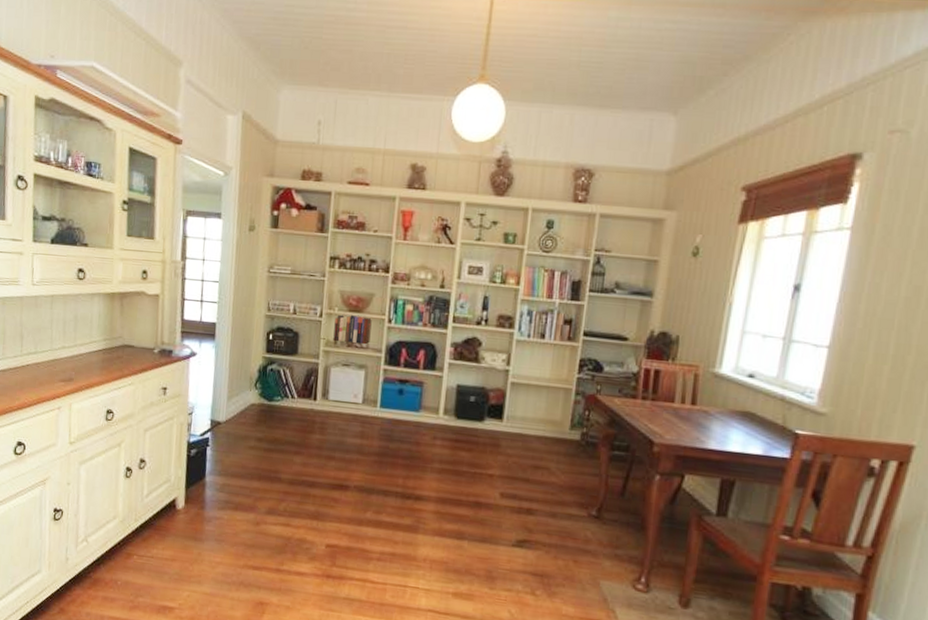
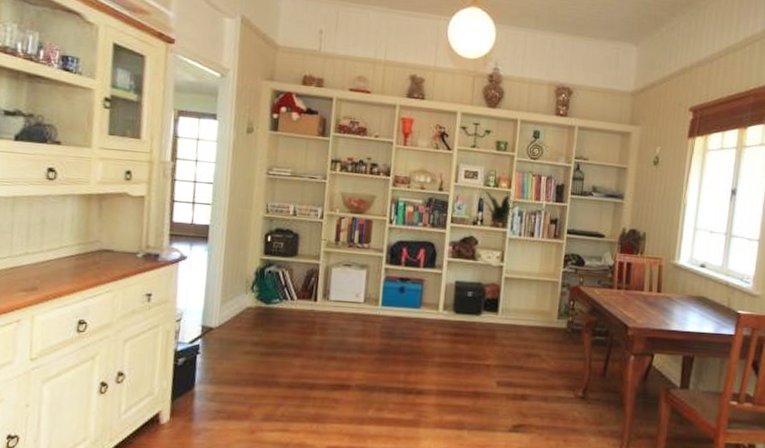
plant: none [488,287,527,323] -> present [483,190,518,223]

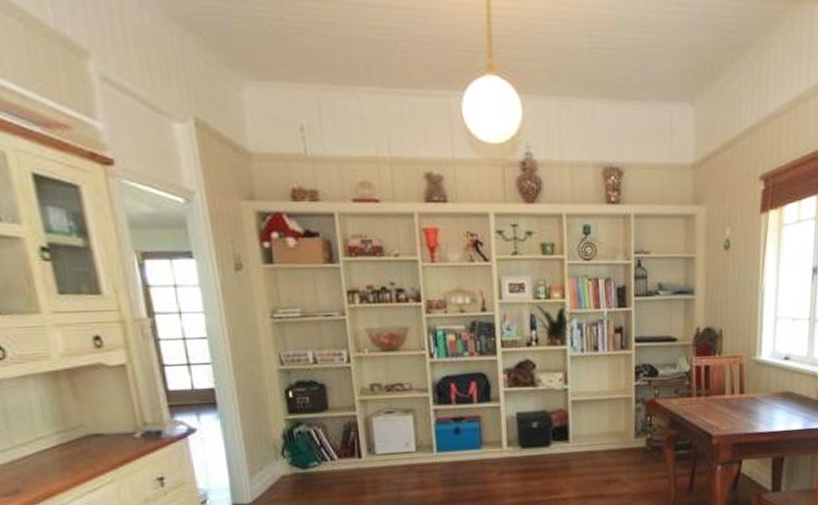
books: present [334,215,373,245] -> none [367,353,413,388]

